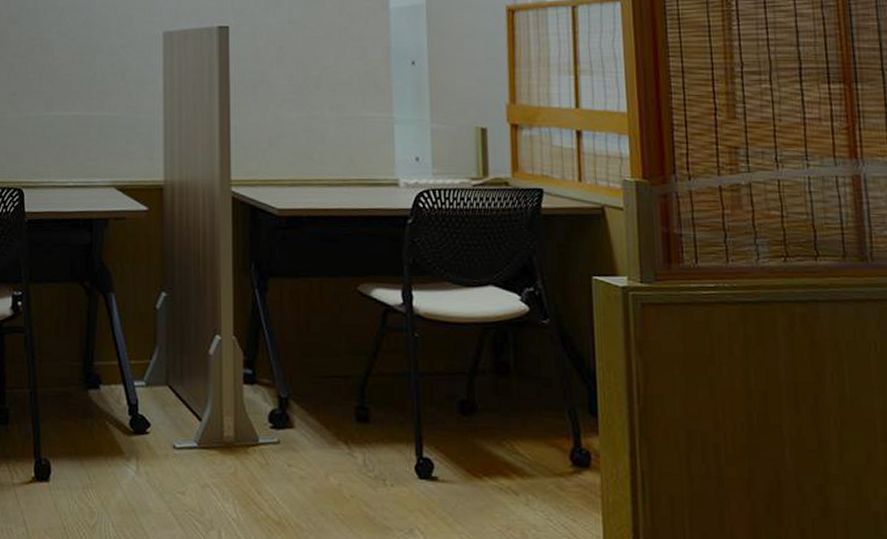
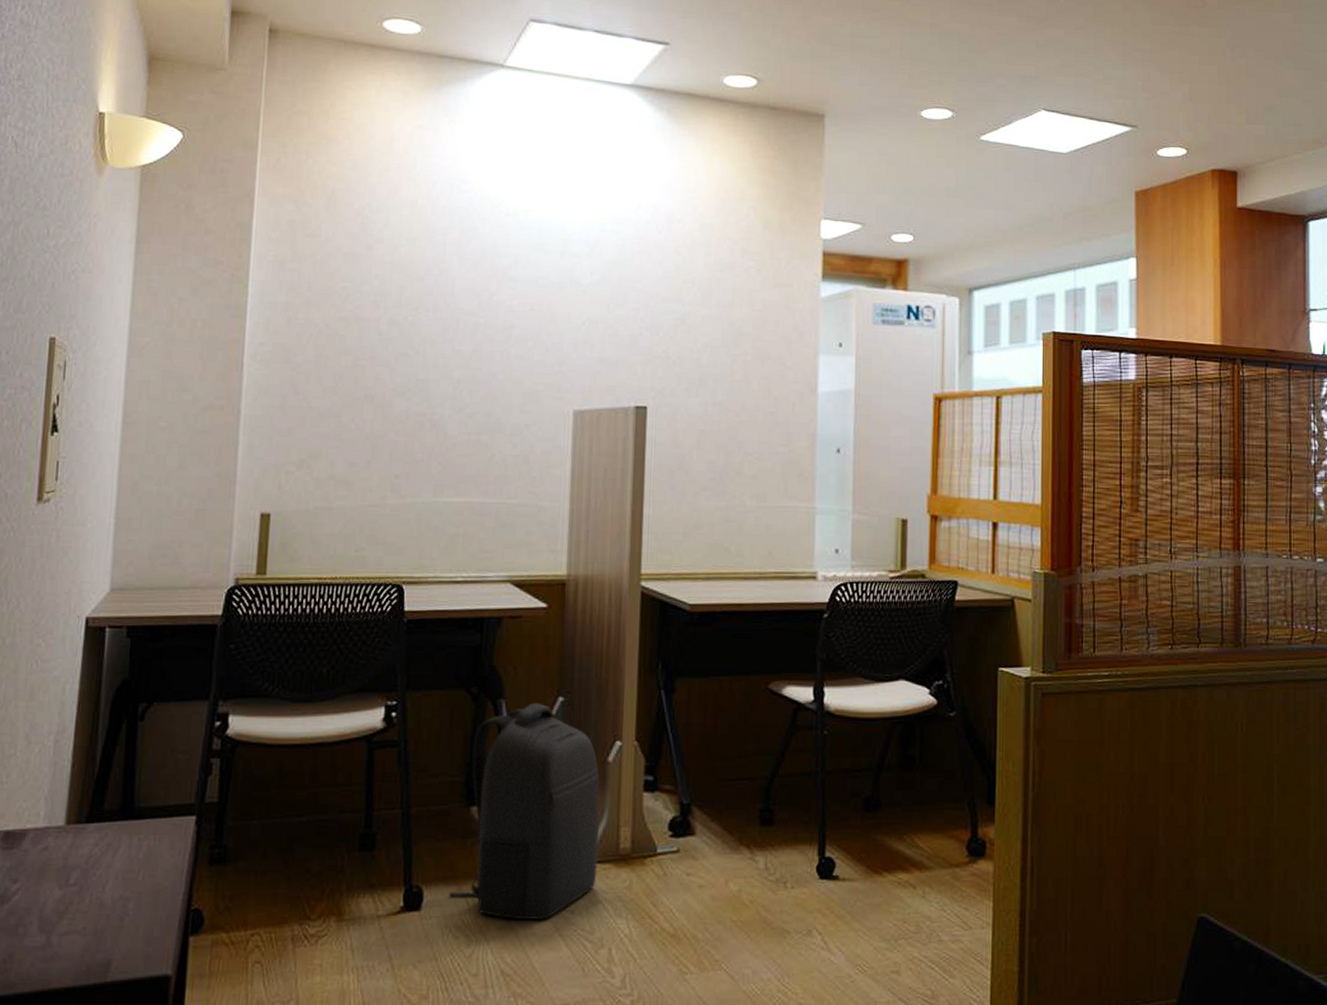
backpack: none [73,297,204,498] -> present [449,702,600,920]

